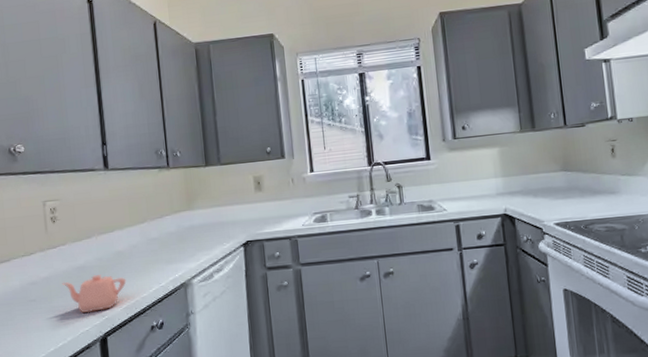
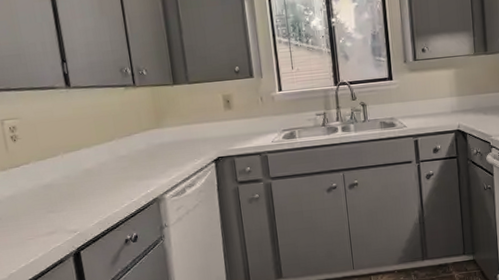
teapot: present [62,275,127,314] -> none [28,192,97,230]

